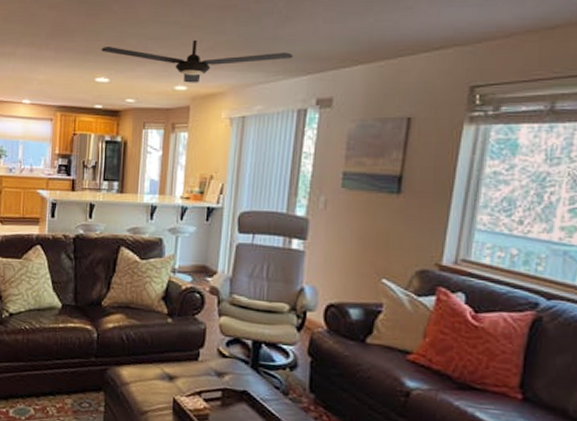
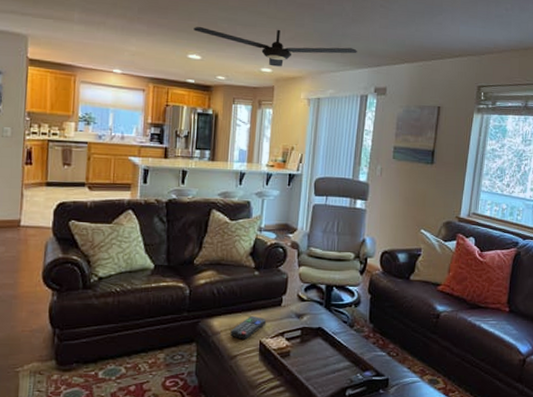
remote control: none [140,368,180,395] -> present [230,315,266,340]

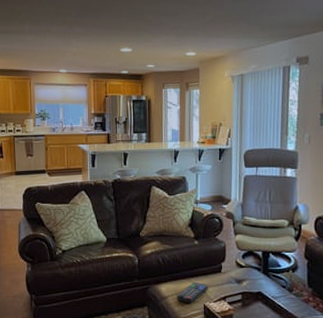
ceiling fan: present [193,27,357,67] -> none [123,14,276,50]

